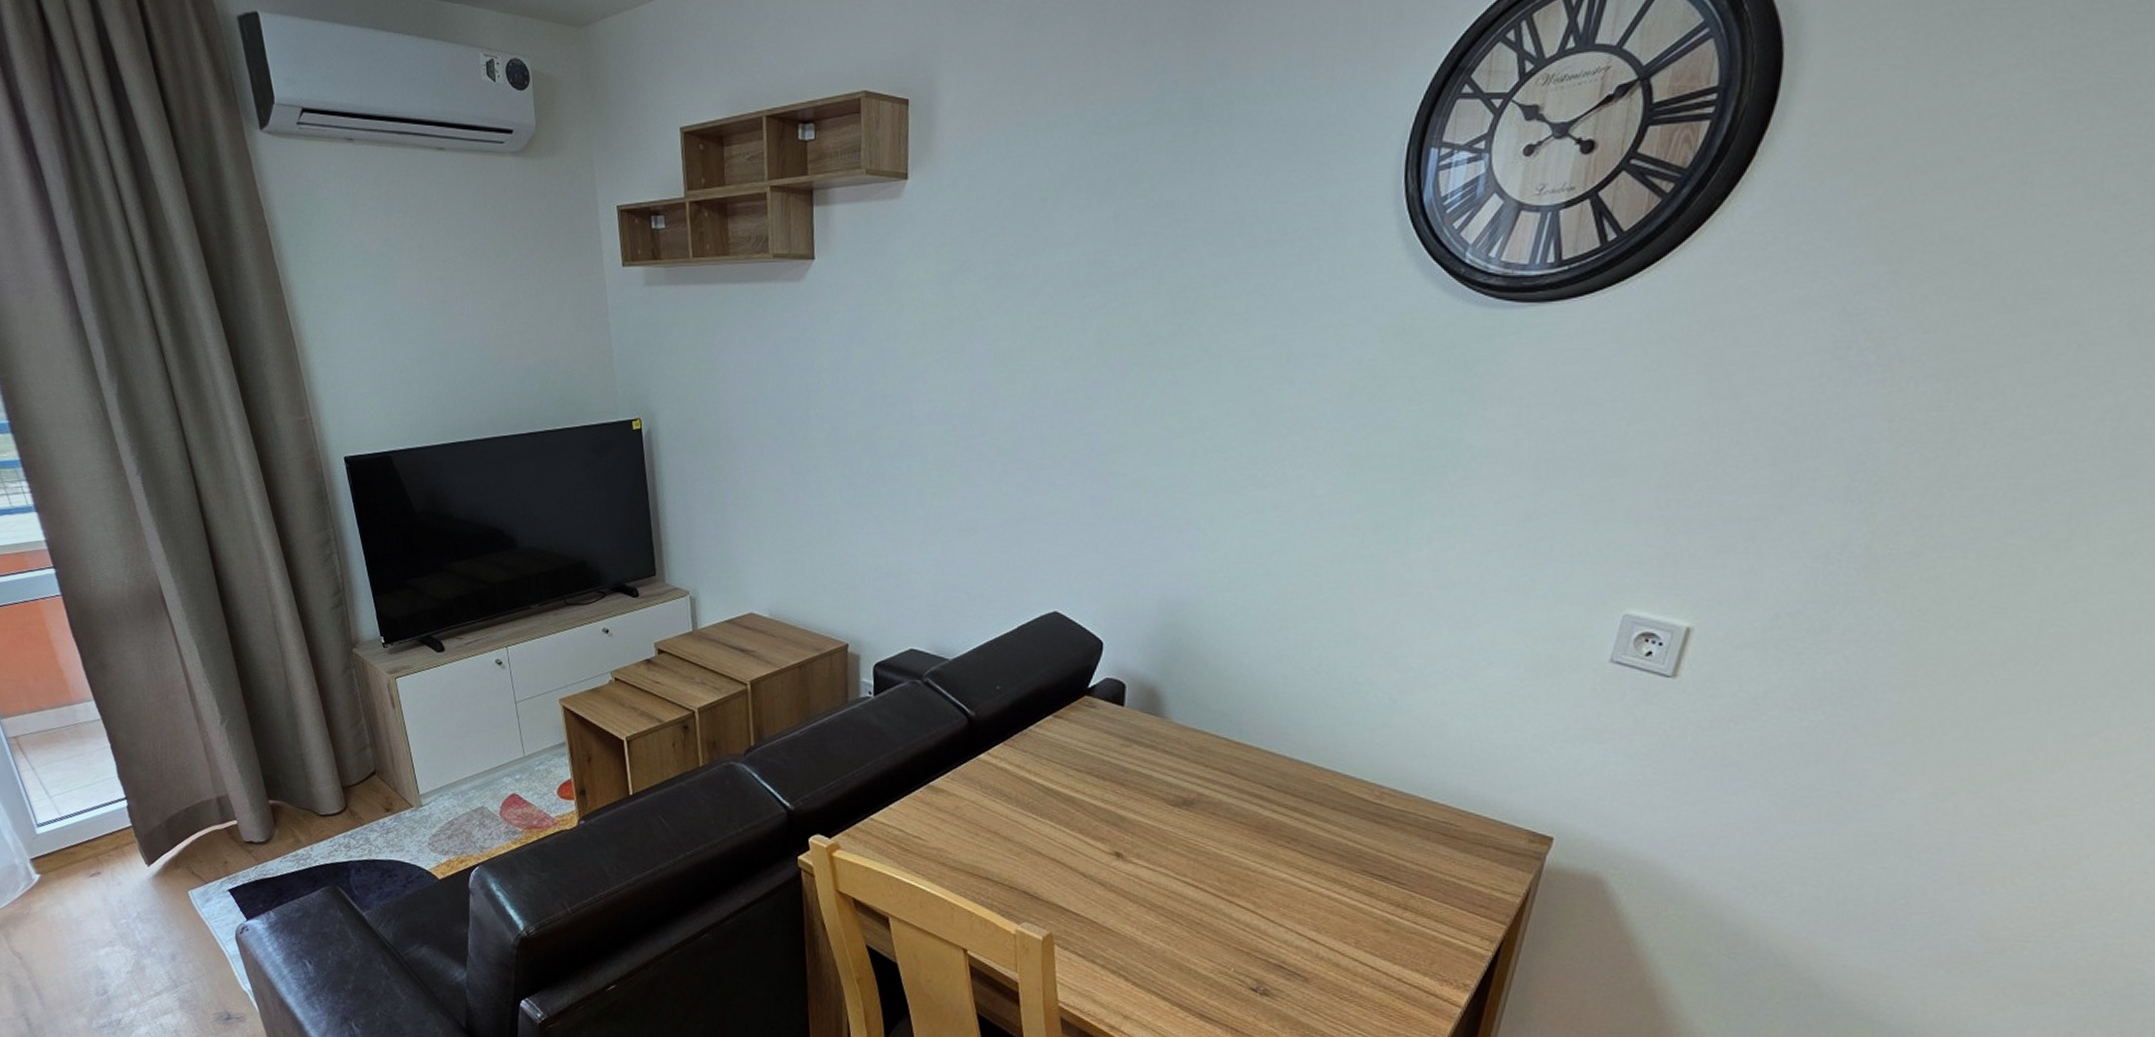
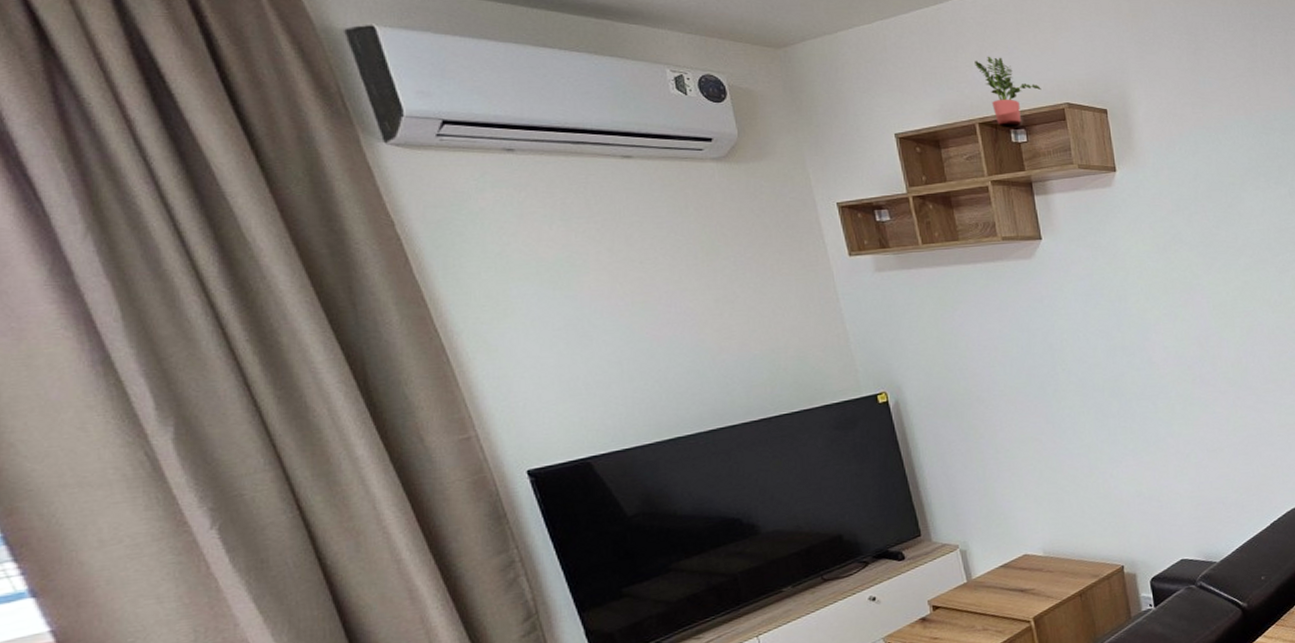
potted plant: none [771,32,839,123] -> present [975,56,1041,128]

